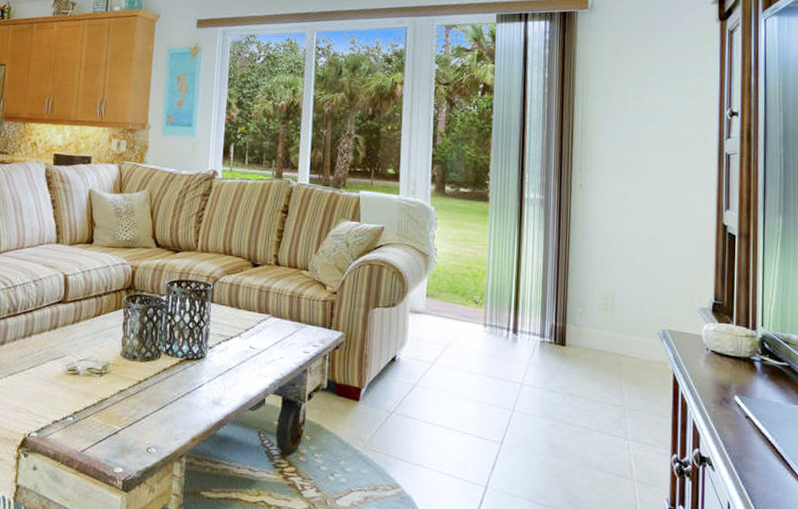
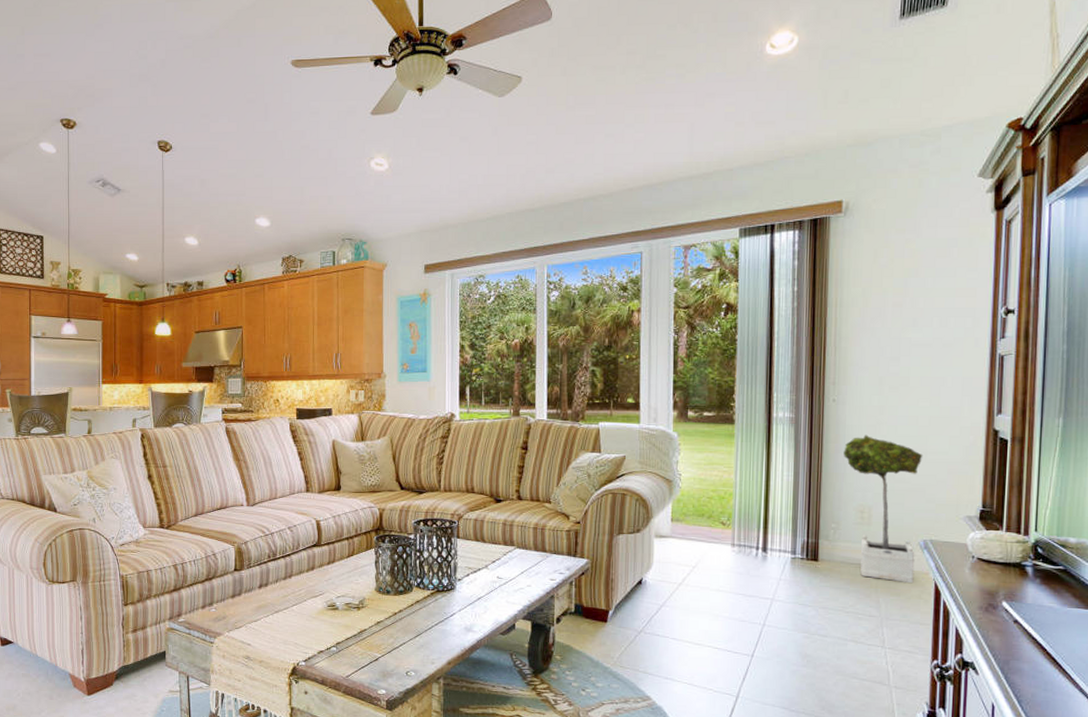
potted tree: none [589,221,661,374] -> present [843,434,923,584]

